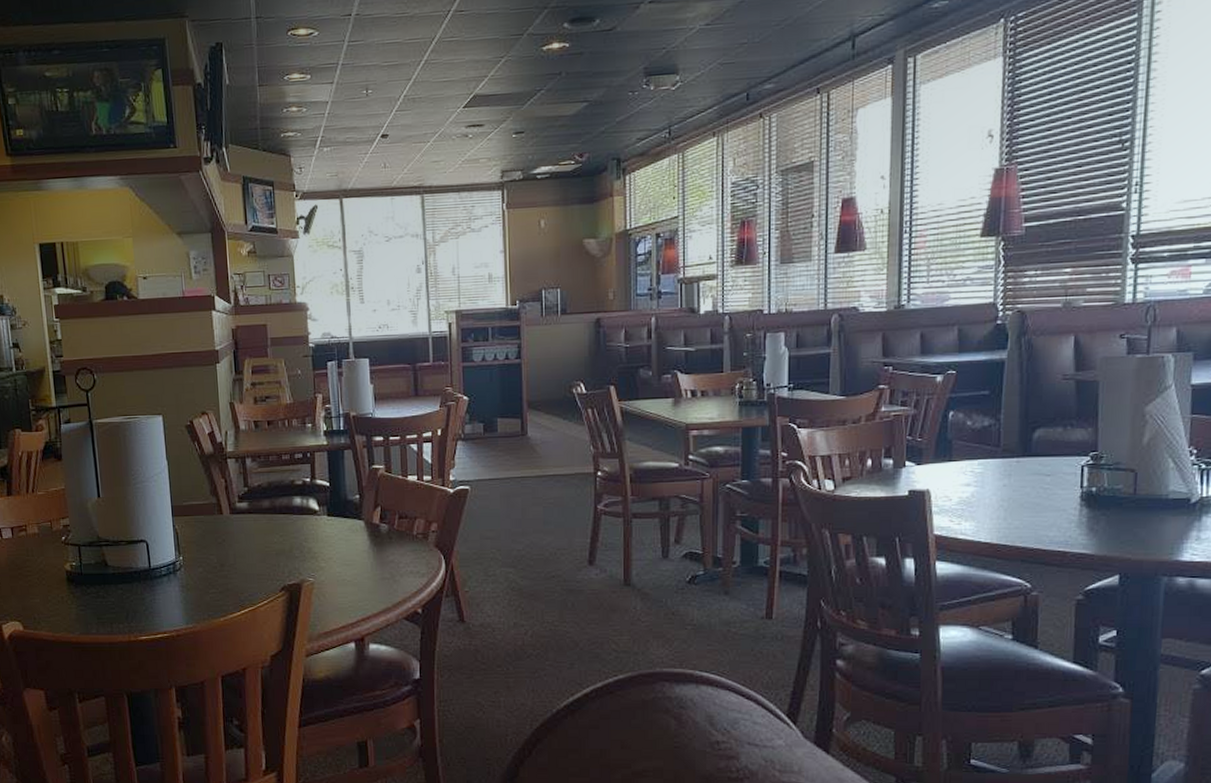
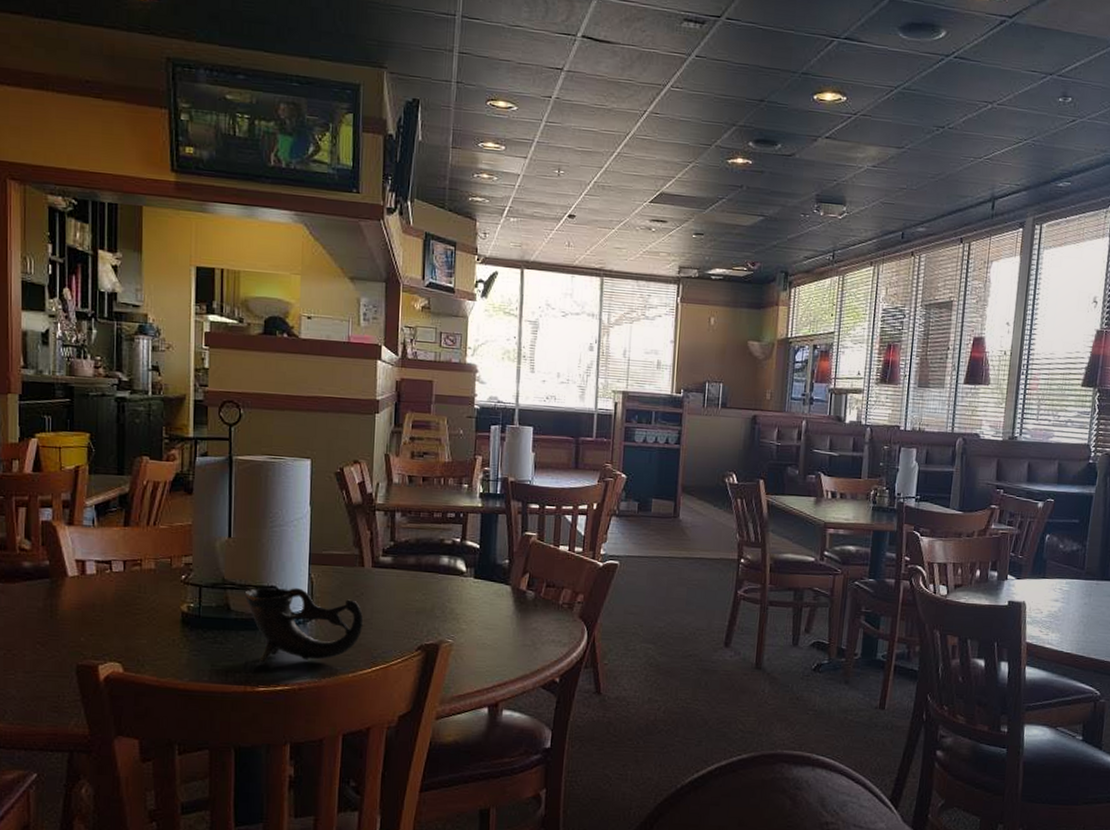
cup: none [119,540,228,613] -> present [245,587,364,663]

